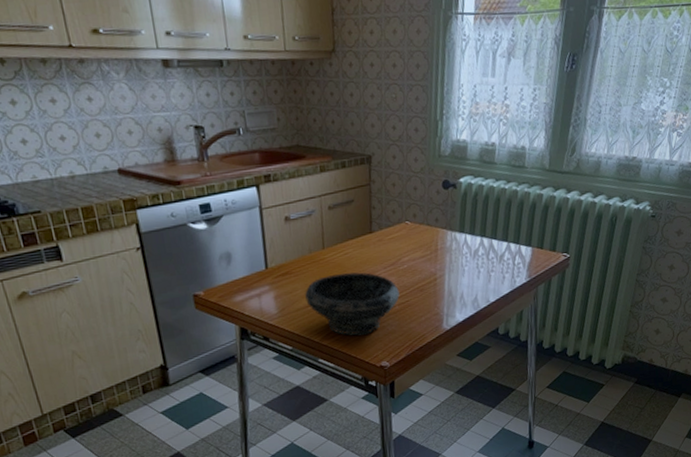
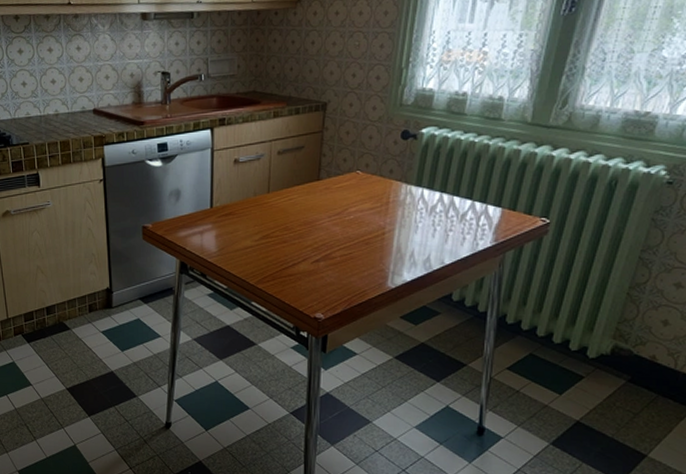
bowl: present [305,272,400,335] -> none [245,219,342,283]

